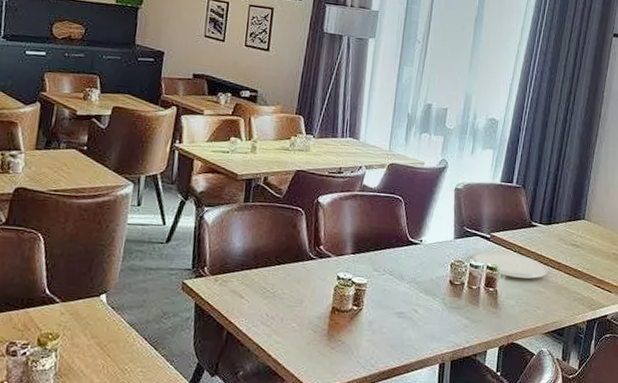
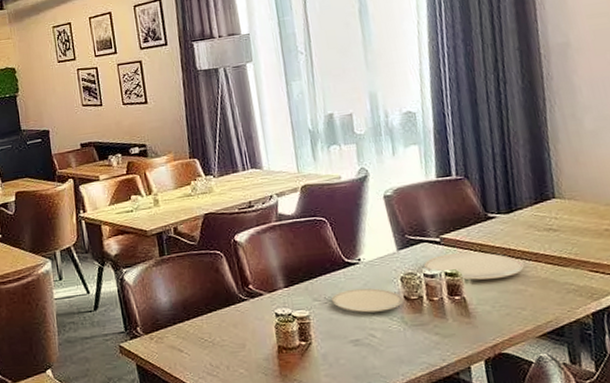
plate: none [389,266,448,291] -> present [332,288,403,313]

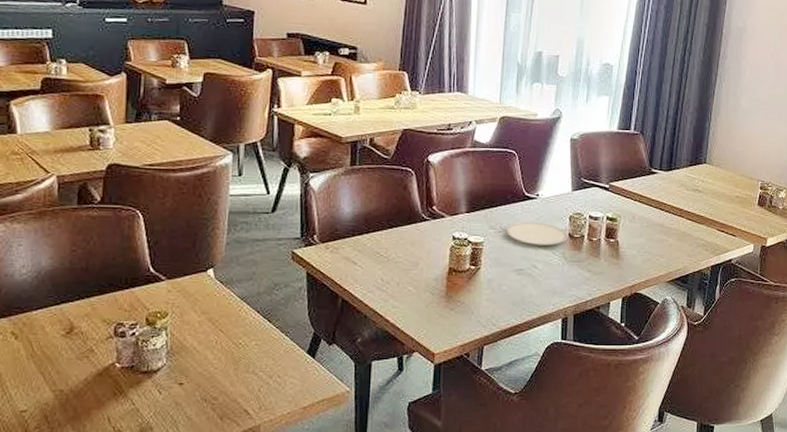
plate: present [424,252,524,280] -> none [591,200,670,228]

